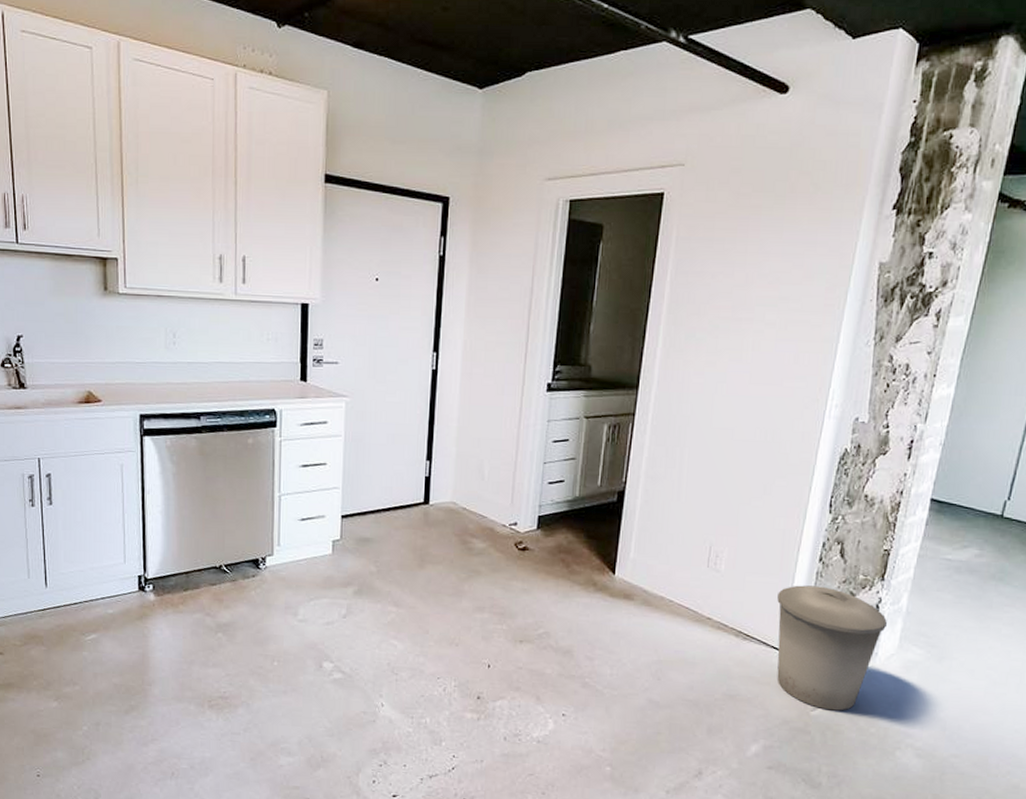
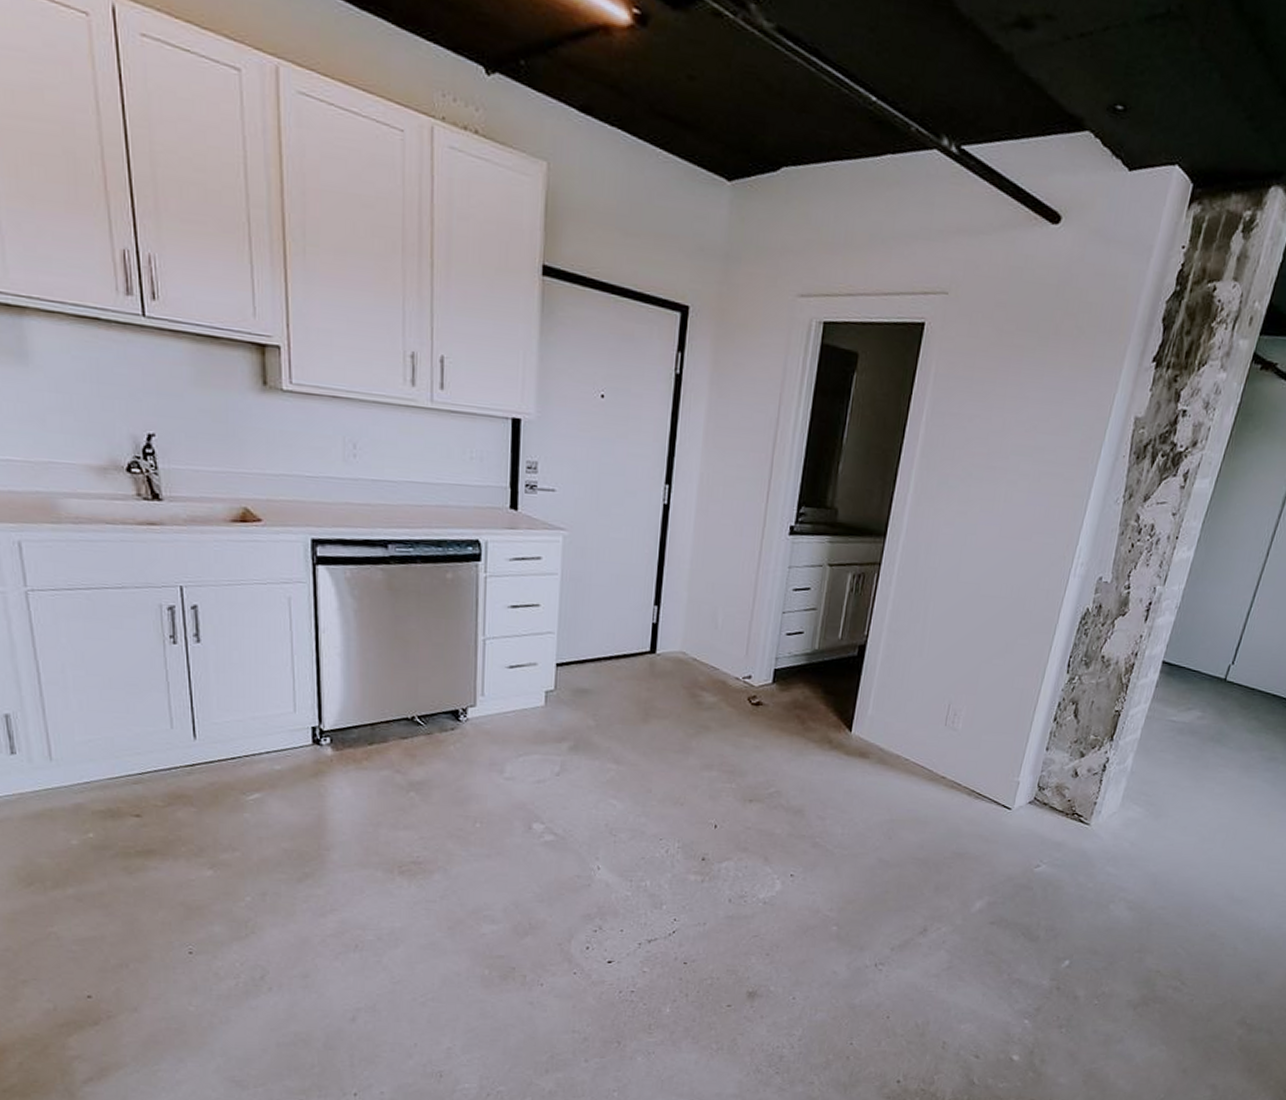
trash can: present [777,585,887,711] -> none [1005,744,1112,867]

